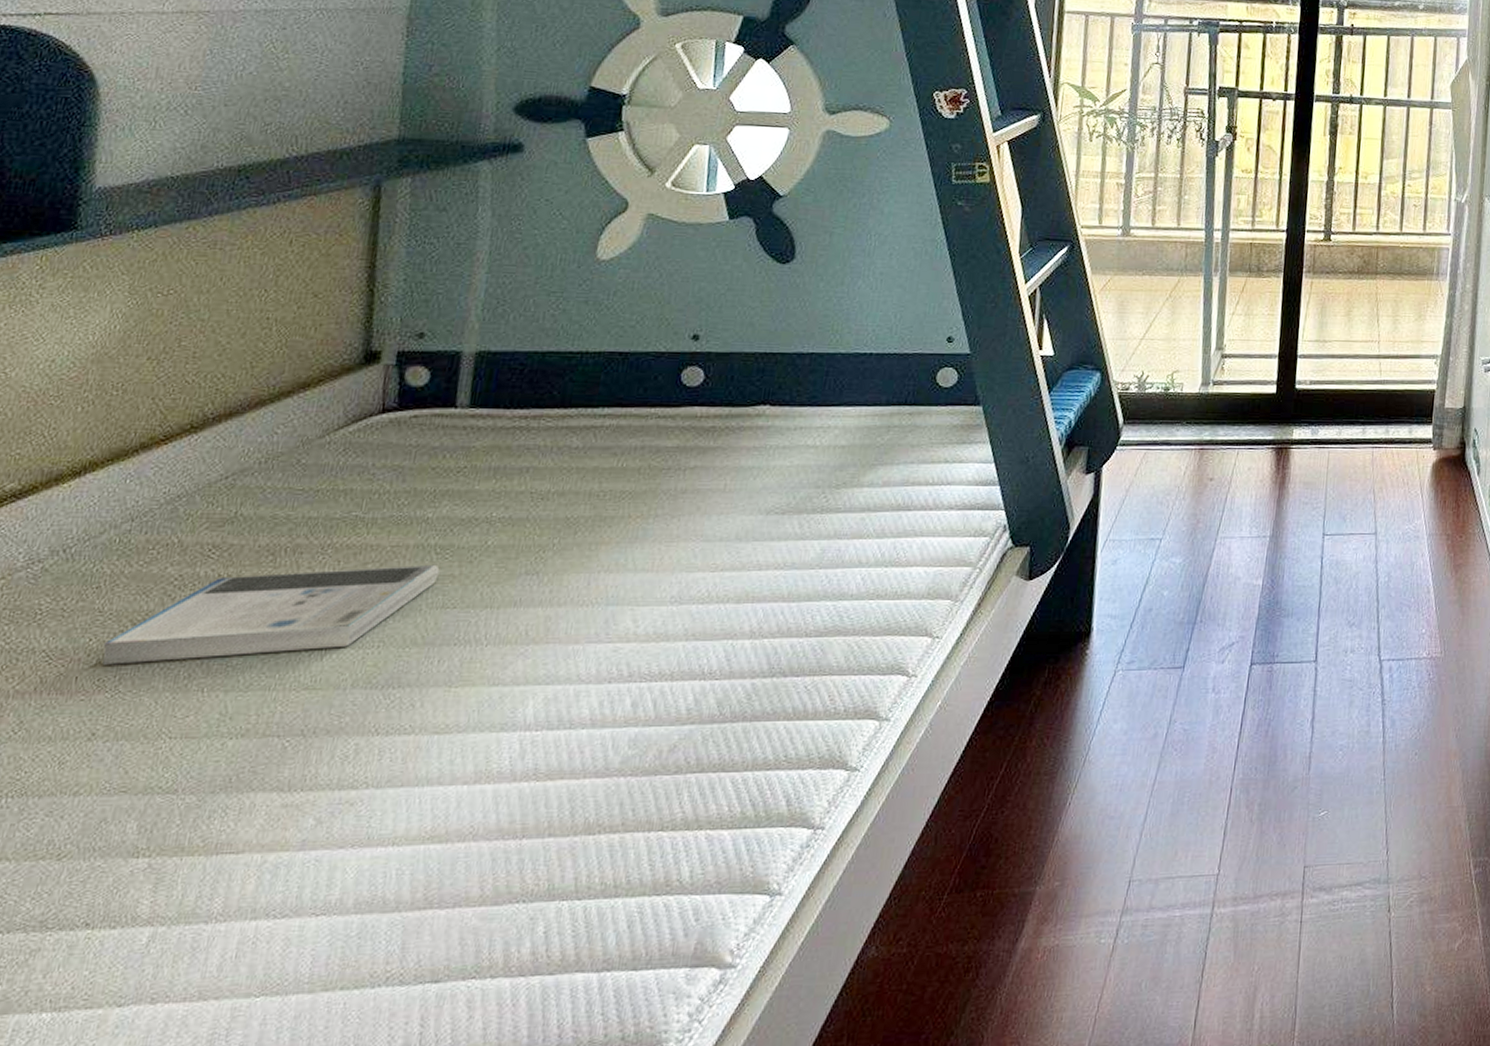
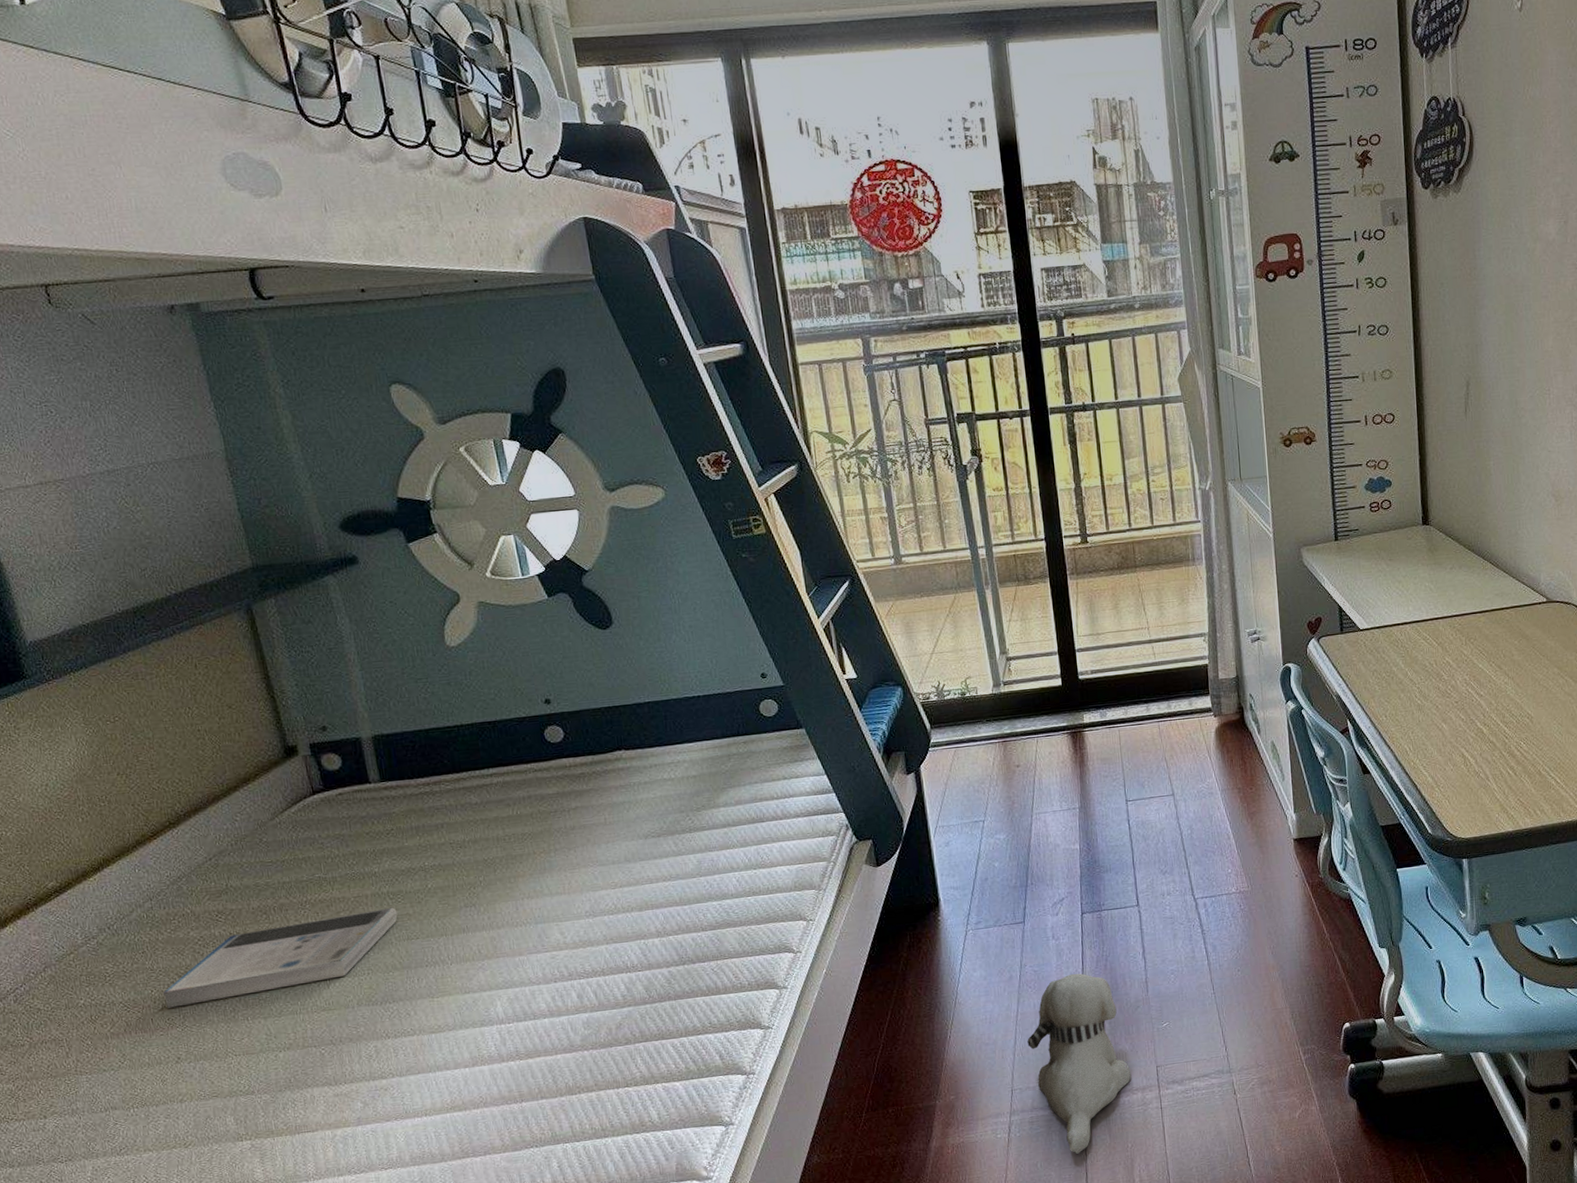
plush toy: none [1159,737,1274,974] -> present [1027,973,1131,1154]

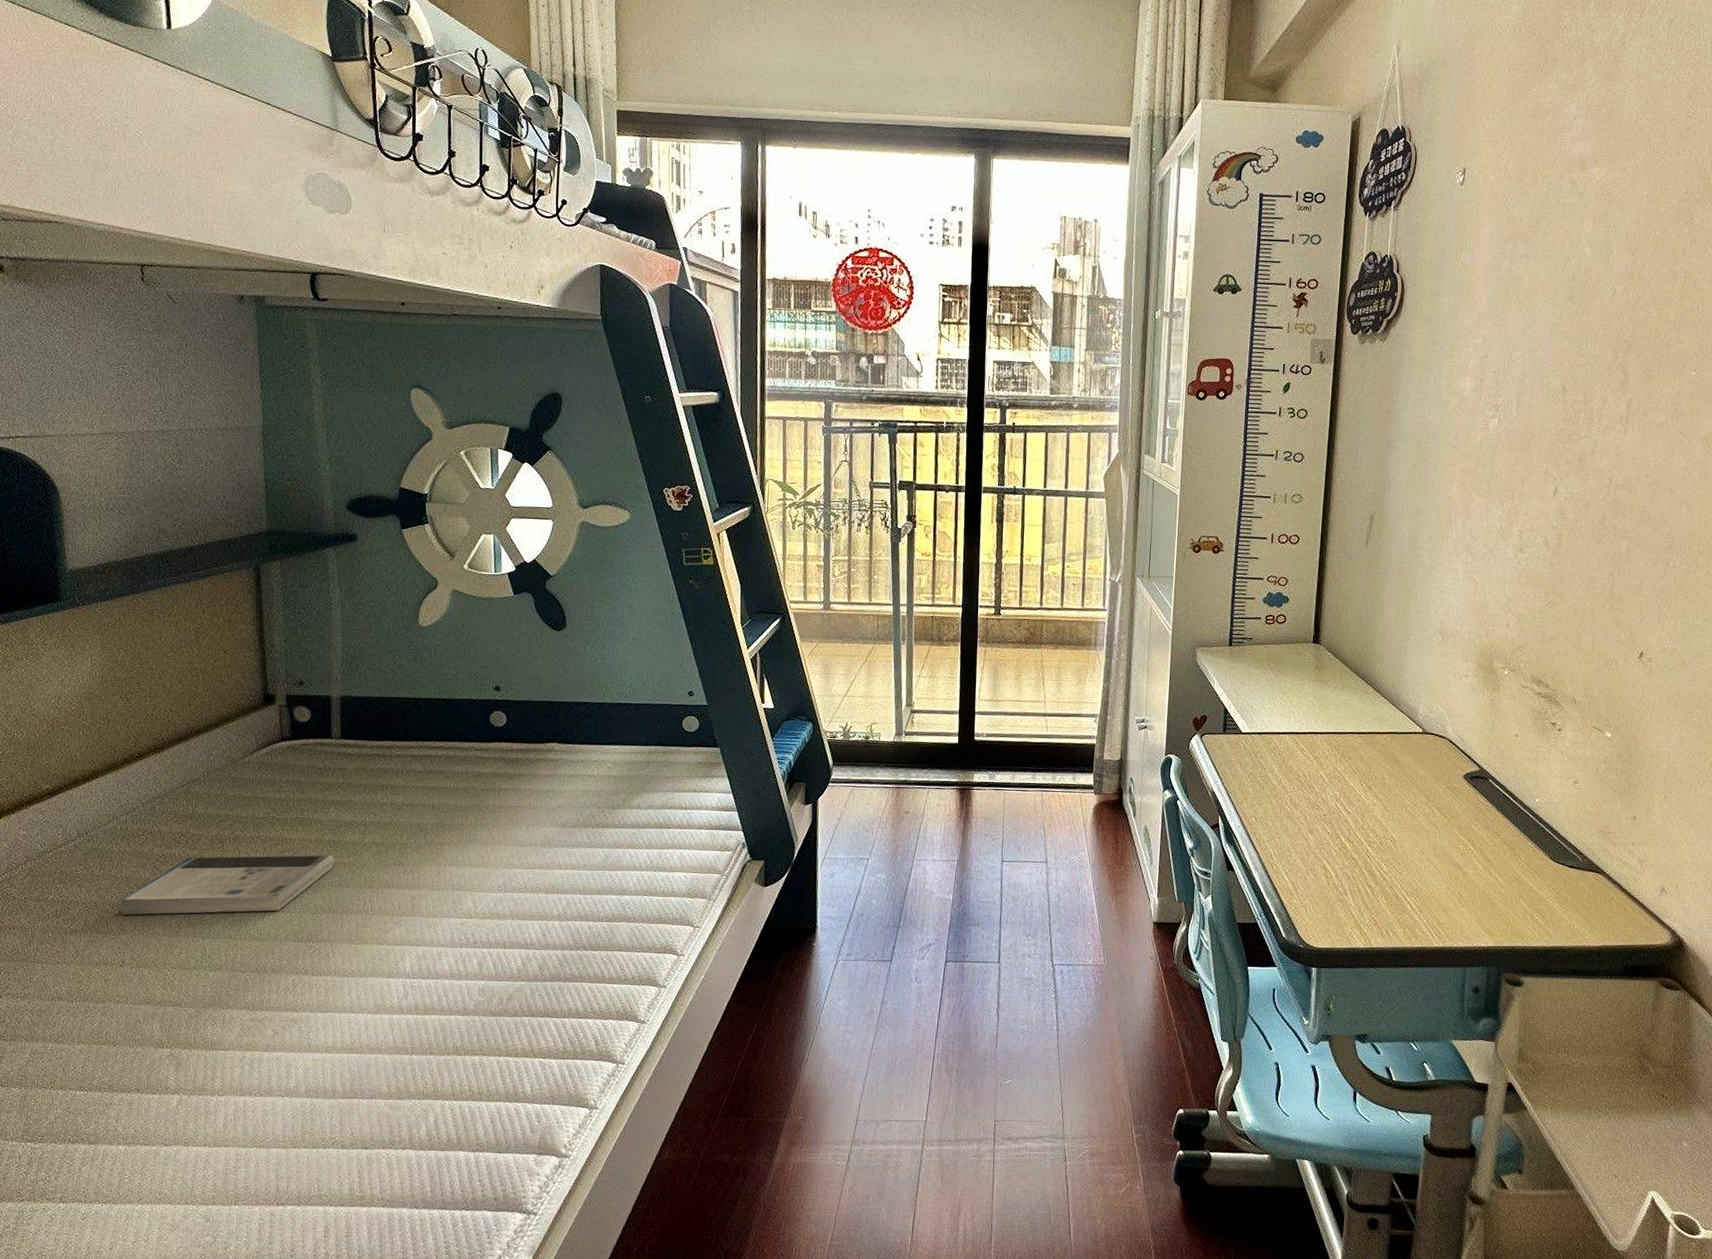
plush toy: present [1027,973,1131,1154] -> none [877,1017,970,1193]

